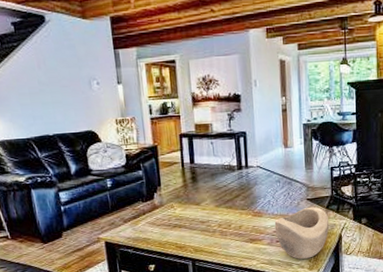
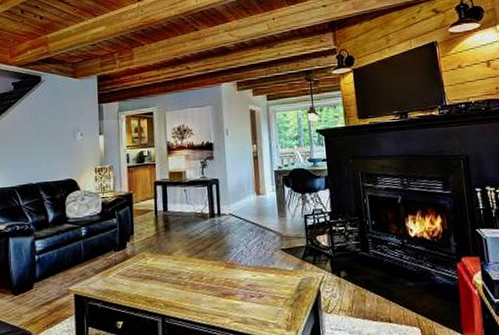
decorative bowl: present [274,206,329,259] -> none [248,257,306,318]

